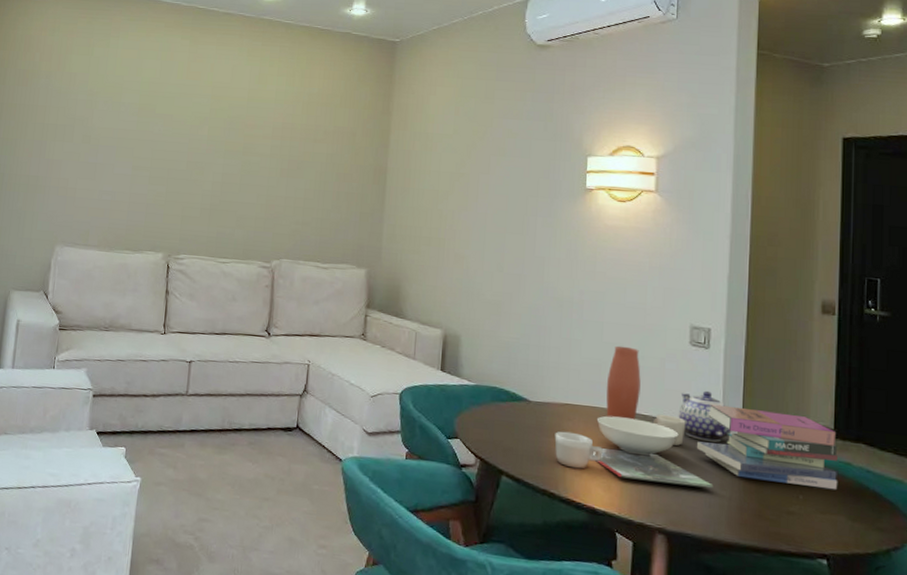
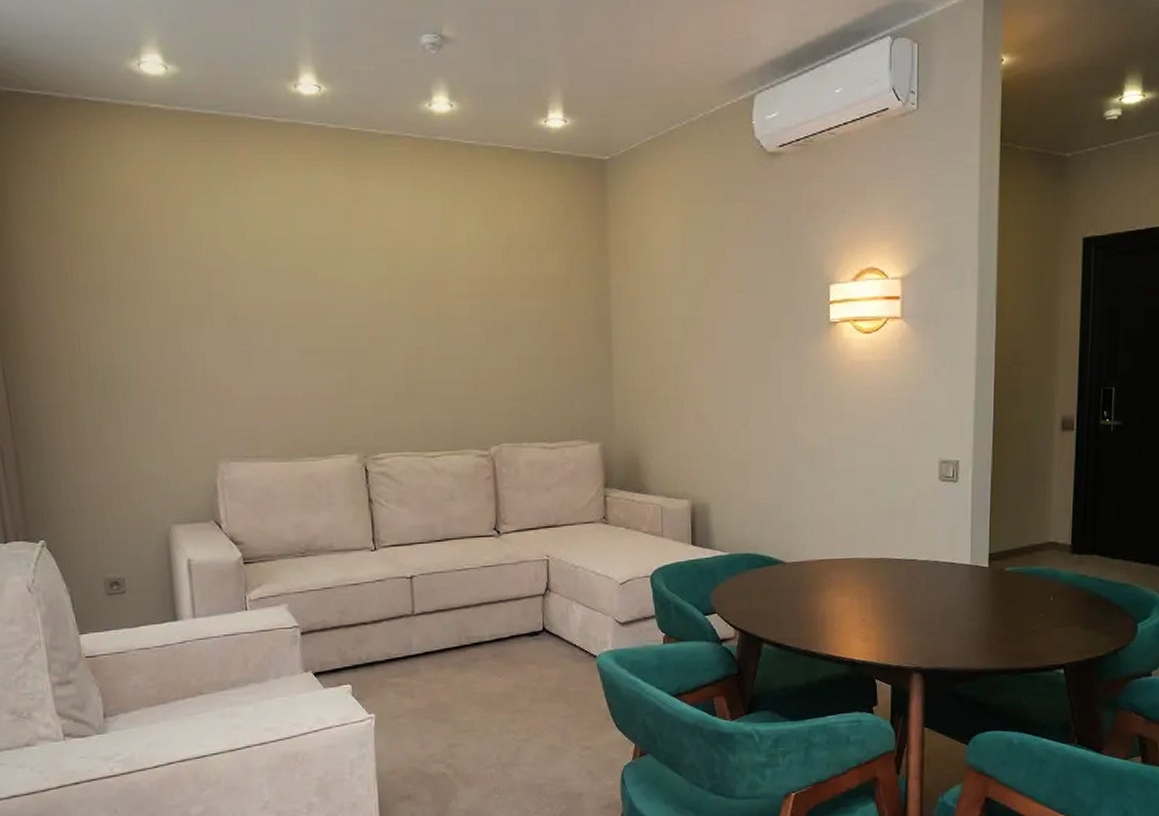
cup: present [554,431,603,469] -> none [812,588,860,624]
magazine: present [593,447,714,489] -> none [851,596,964,626]
bowl: present [596,415,679,456] -> none [852,564,931,600]
vase: present [606,345,641,420] -> none [860,491,893,567]
cup: present [653,414,686,446] -> none [907,555,937,585]
teapot: present [678,390,732,443] -> none [930,525,980,576]
books: present [696,404,838,491] -> none [947,536,1075,606]

